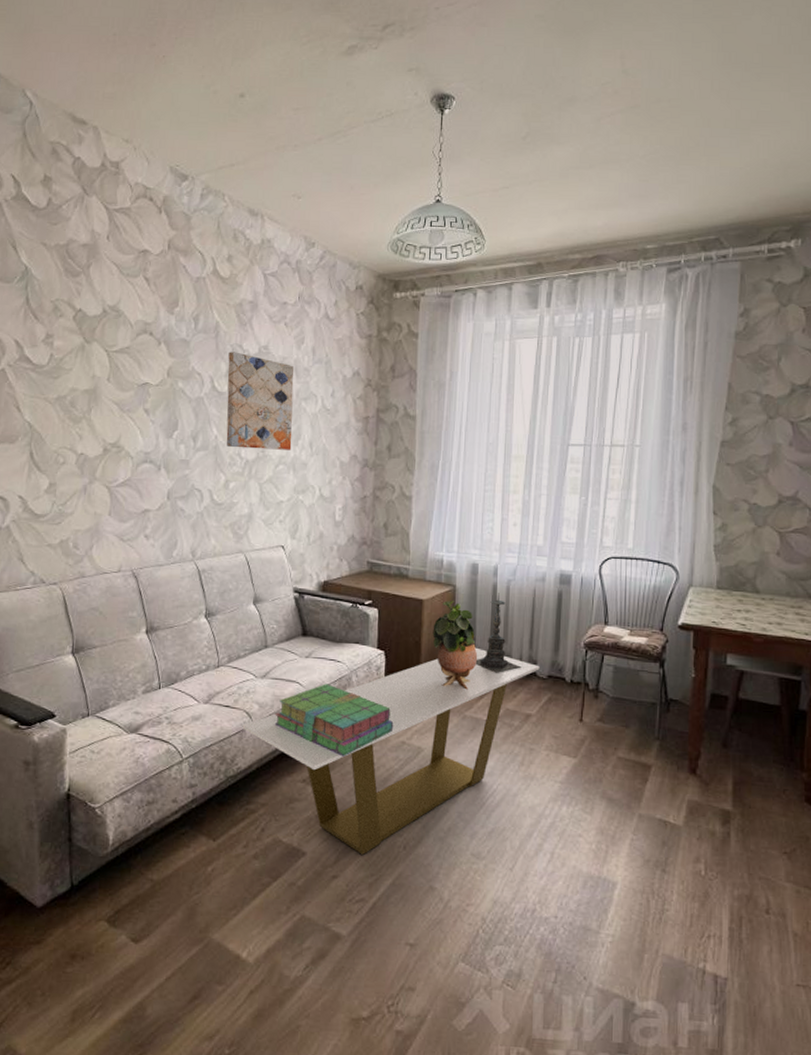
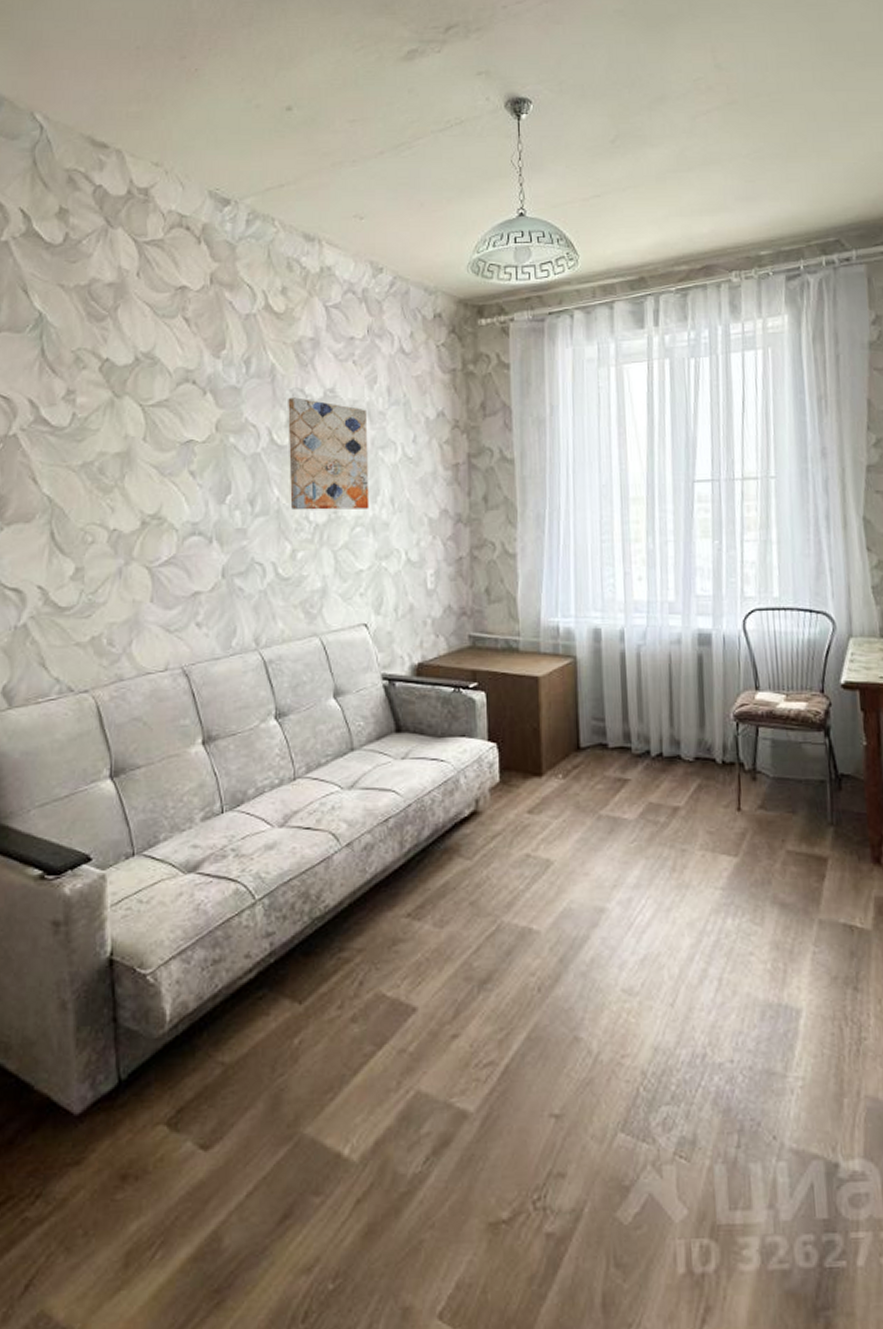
coffee table: present [242,647,540,855] -> none [328,730,684,1004]
stack of books: present [274,684,394,757] -> none [368,789,515,880]
potted plant: present [432,601,478,690] -> none [553,675,610,783]
candle holder: present [475,593,522,674] -> none [607,662,663,761]

